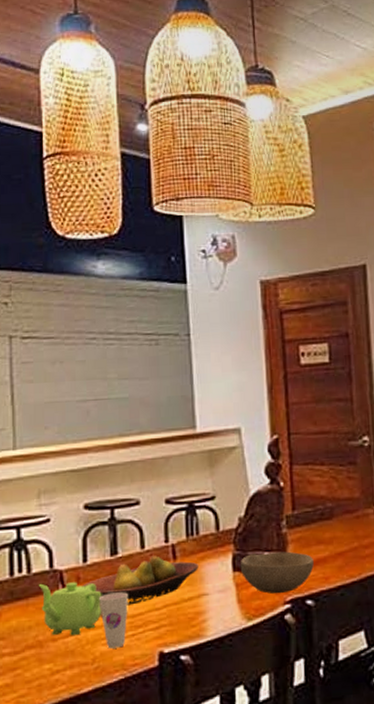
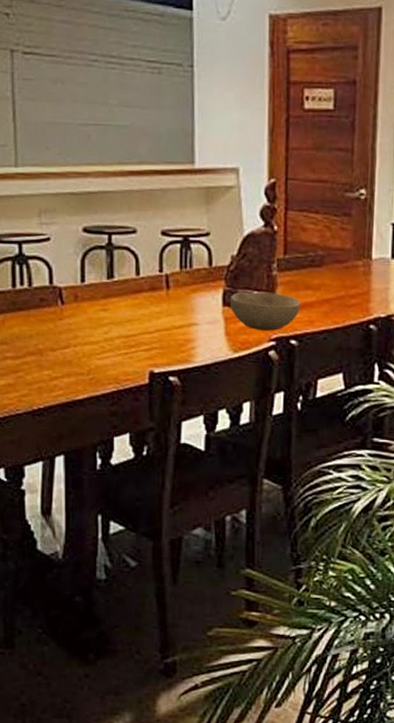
teapot: present [38,582,102,636] -> none [38,297,98,348]
fruit bowl: present [82,555,199,606] -> none [79,283,190,327]
cup: present [98,592,128,649] -> none [94,313,122,364]

